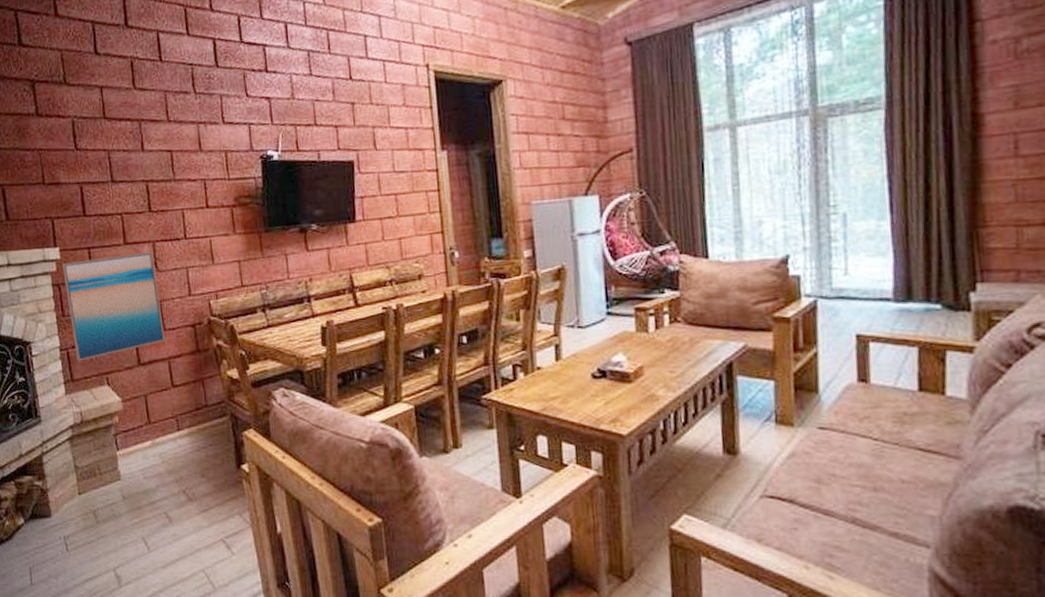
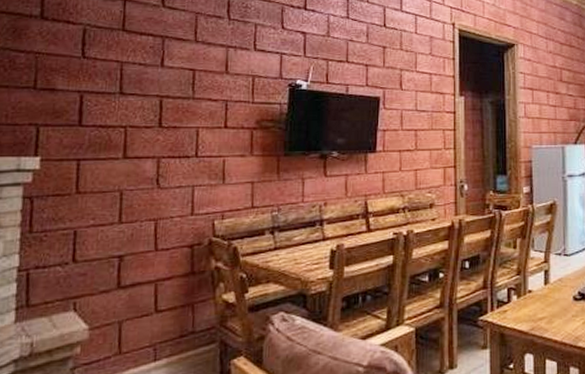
wall art: present [62,252,165,361] -> none [38,168,156,284]

